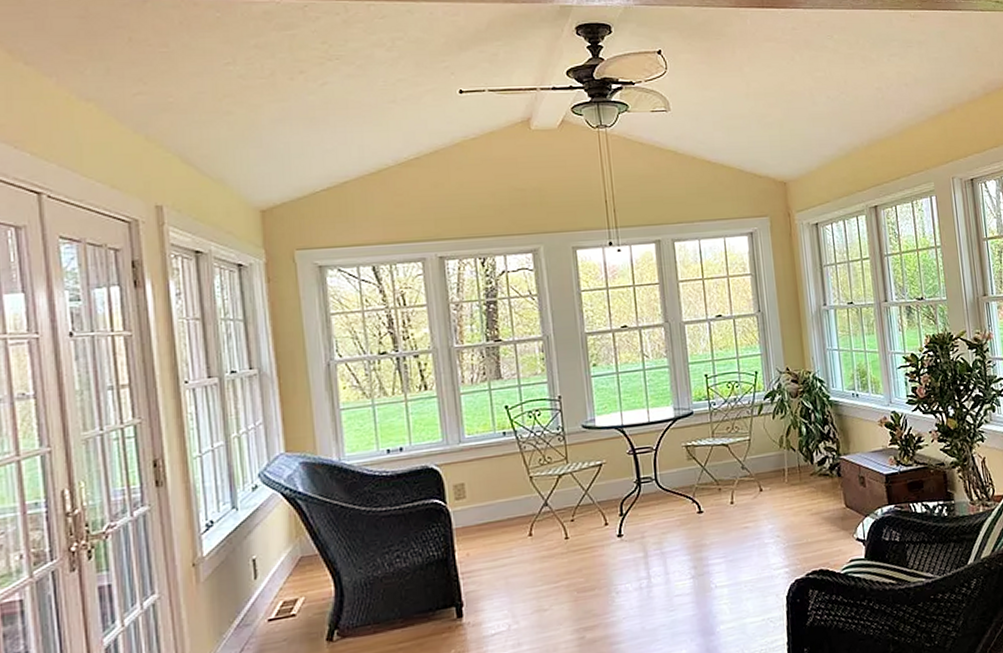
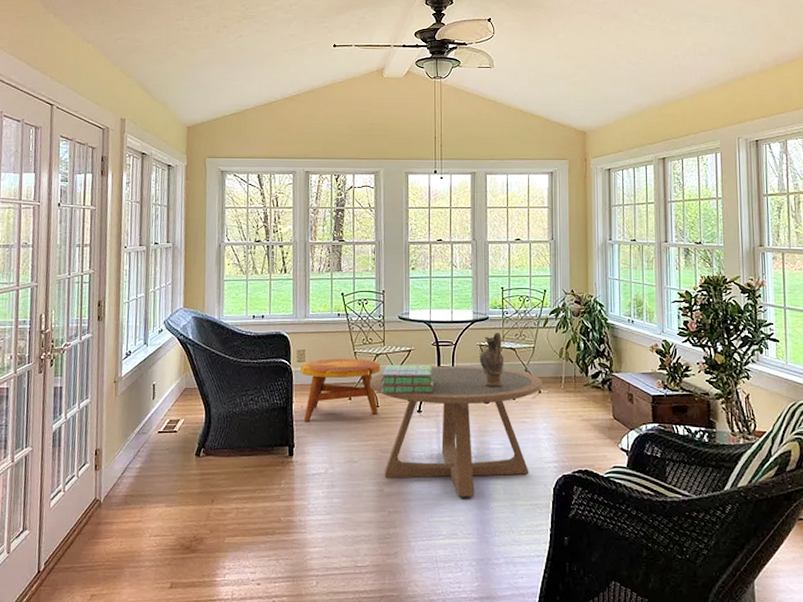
side table: none [460,483,568,573] -> present [300,358,380,422]
coffee table: none [553,469,764,628] -> present [369,366,542,498]
stack of books: none [568,478,635,522] -> present [381,364,434,394]
ceramic pitcher: none [686,428,718,494] -> present [479,332,504,387]

